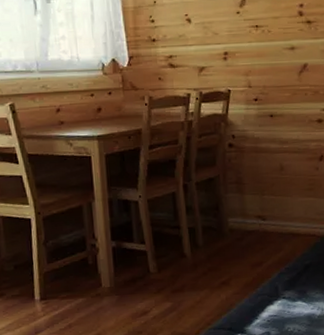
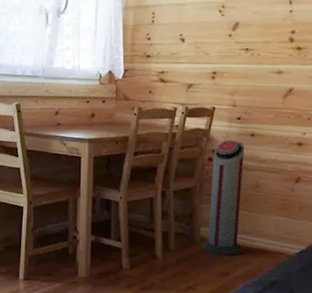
air purifier: none [231,123,274,245] -> present [202,140,245,256]

